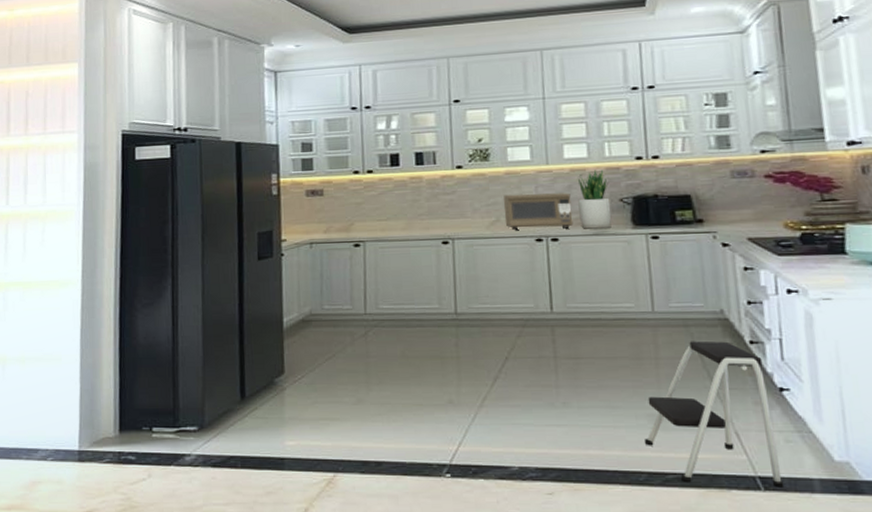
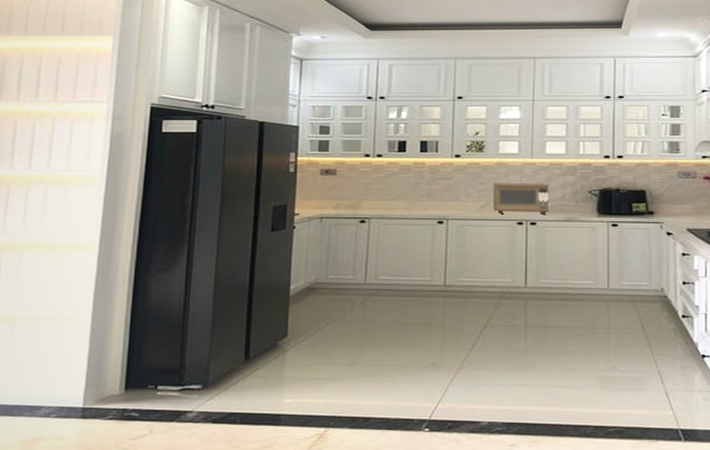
planter: present [577,169,612,229] -> none [555,165,581,216]
step stool: present [644,340,785,488] -> none [592,314,700,438]

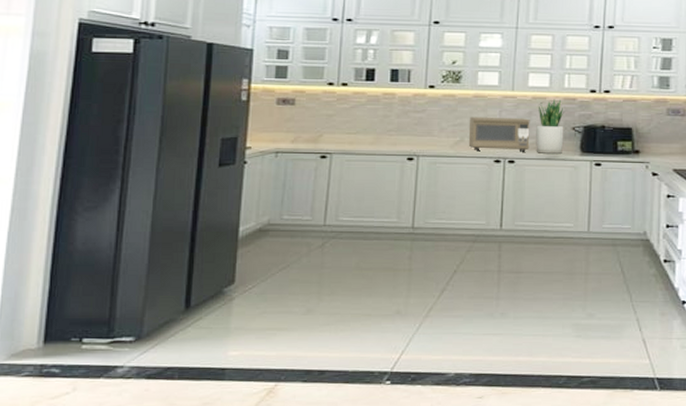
planter: none [555,165,581,216] -> present [536,99,564,154]

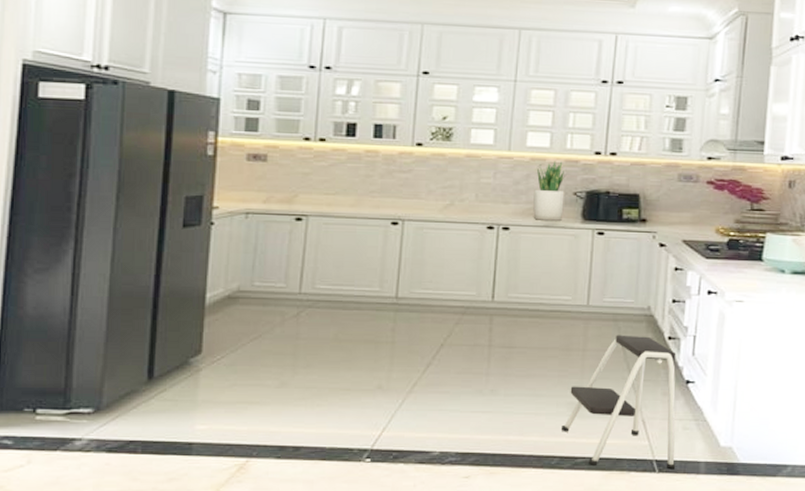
microwave: present [468,116,530,152] -> none [459,178,528,218]
step stool: none [567,258,676,387] -> present [560,335,676,470]

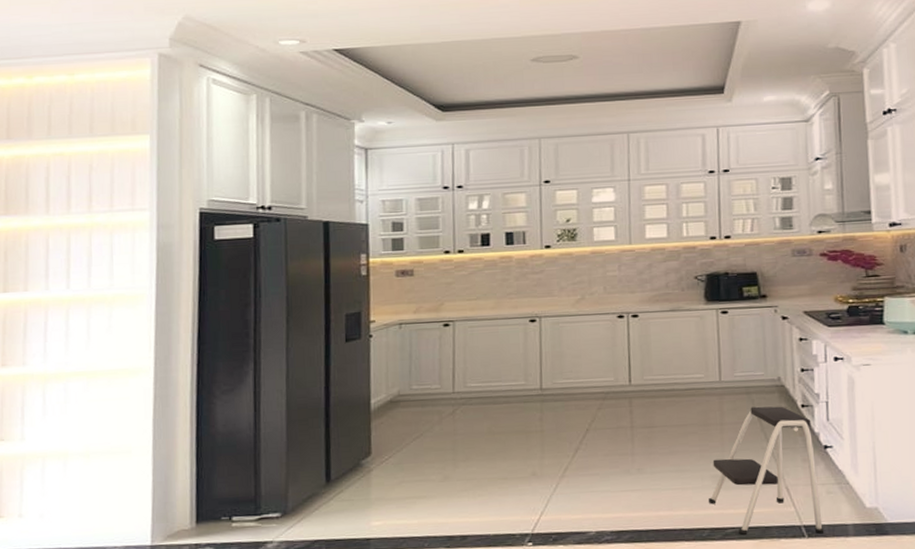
planter: present [533,161,565,221] -> none [657,249,687,306]

